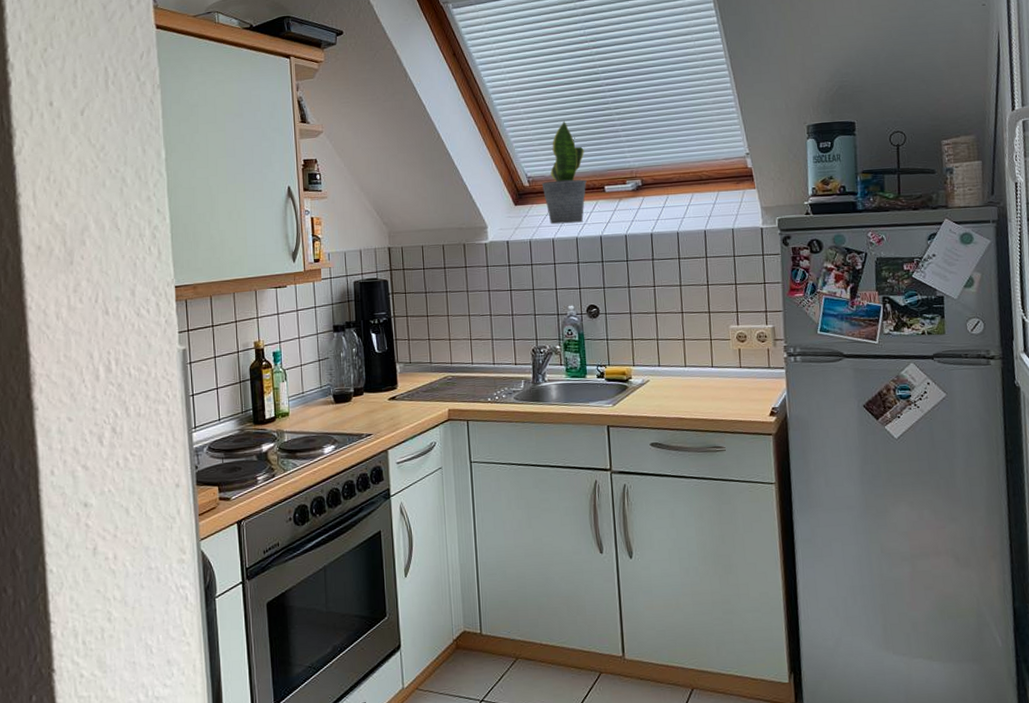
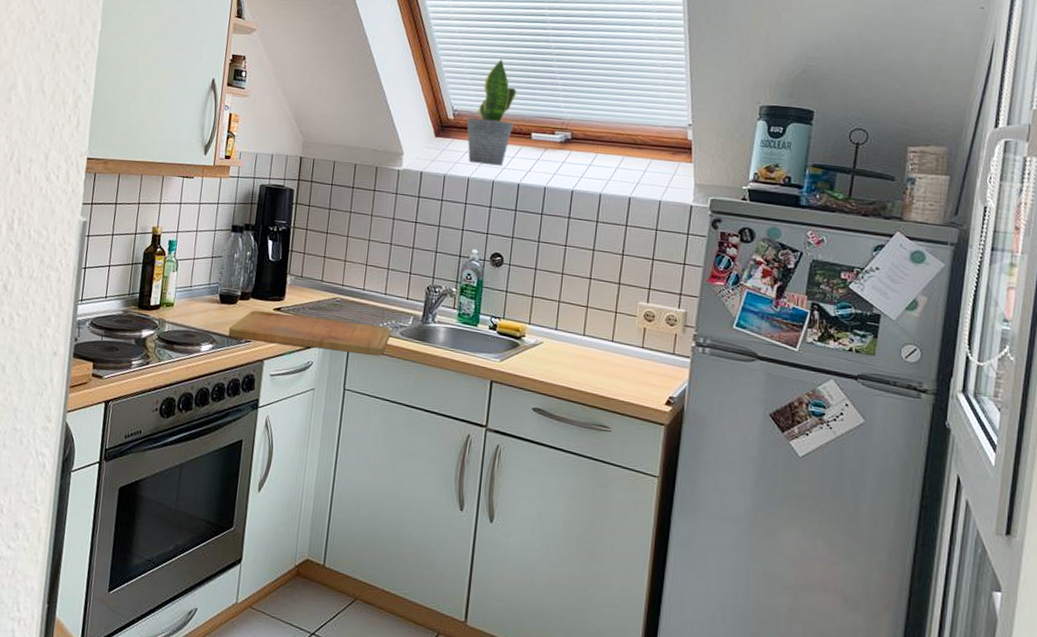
cutting board: none [348,395,506,434] -> present [228,310,391,357]

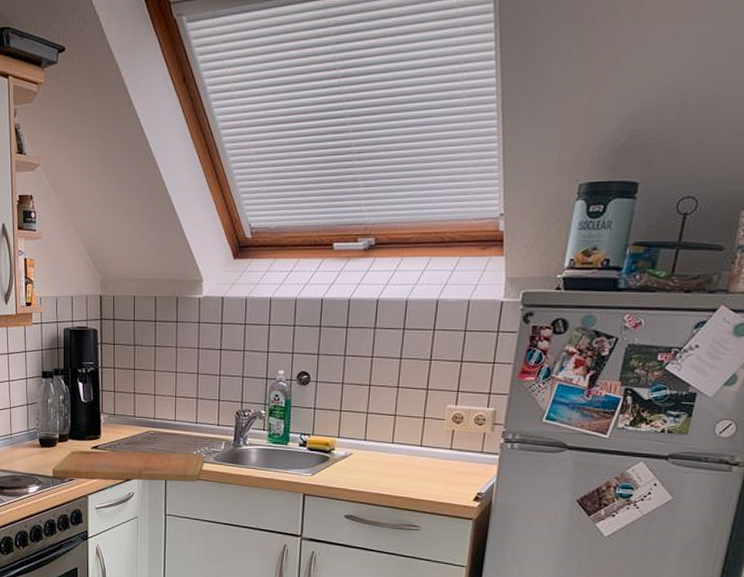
potted plant: present [466,58,519,166] -> none [265,165,318,282]

